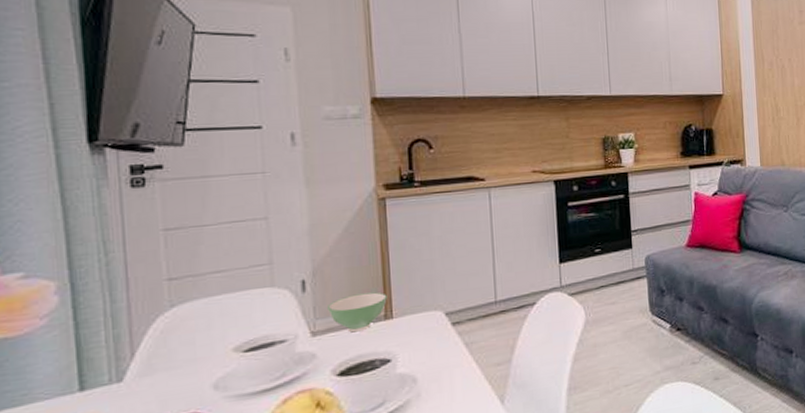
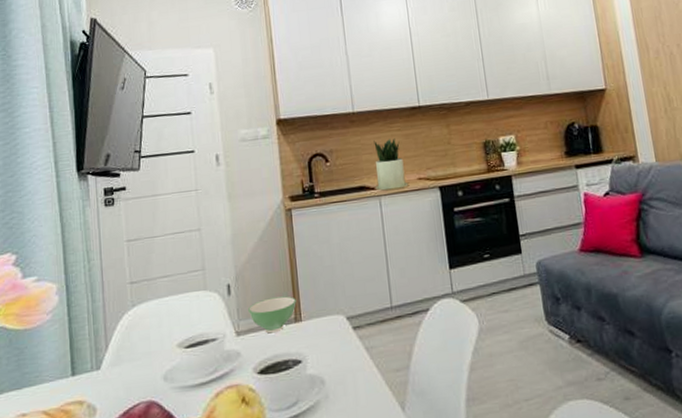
planter: none [484,128,522,183] -> present [374,138,409,192]

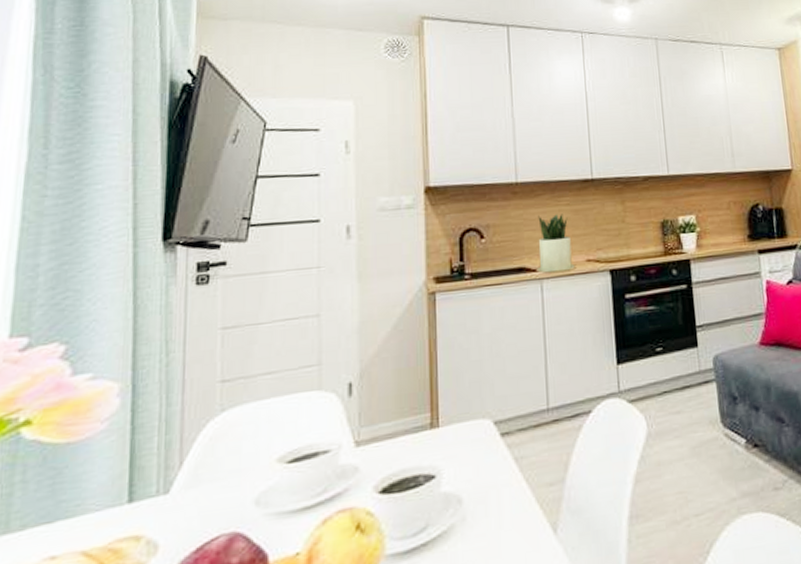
bowl: present [247,296,296,334] -> none [372,396,434,443]

